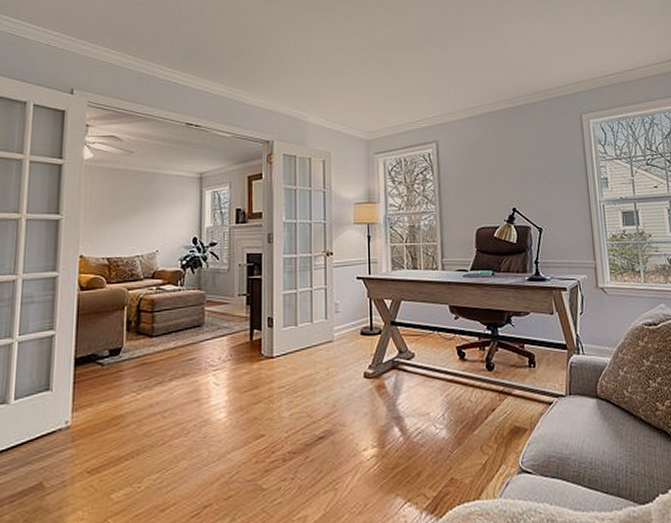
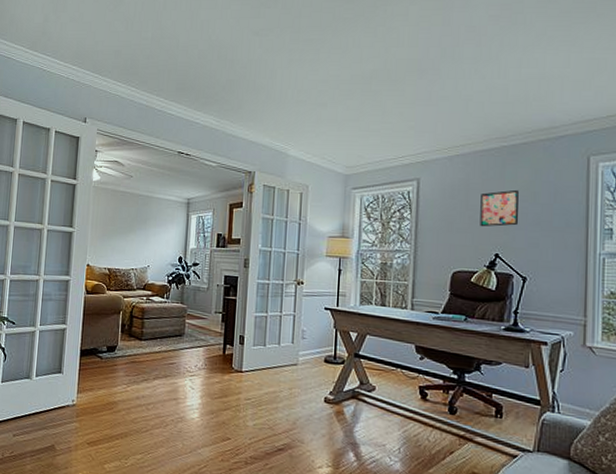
wall art: none [495,147,530,184] -> present [480,189,519,227]

